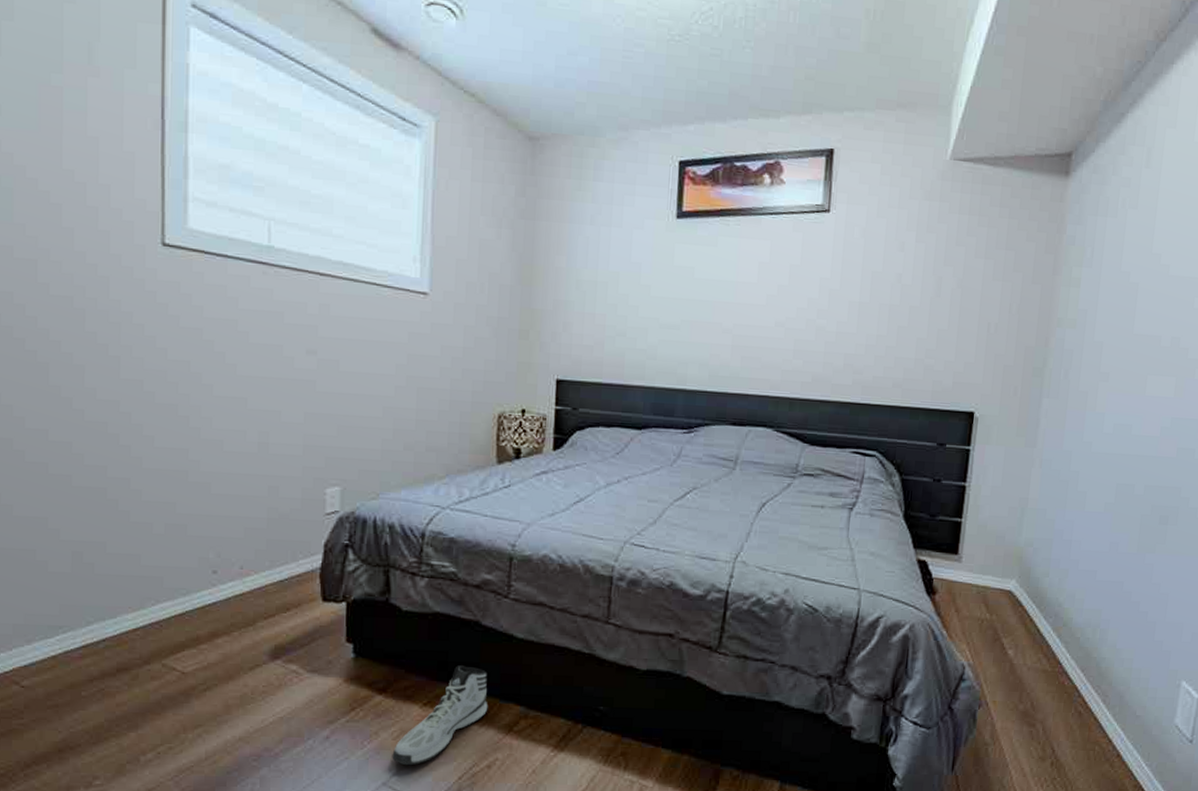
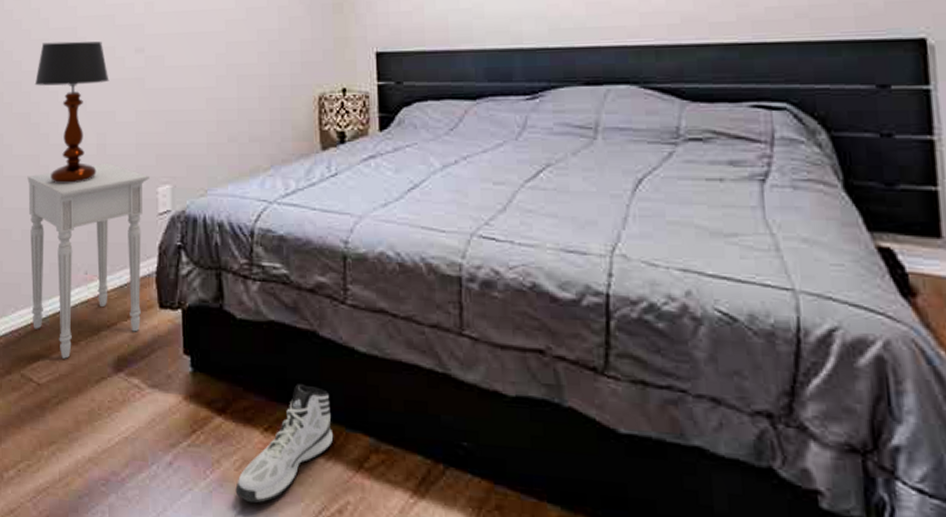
nightstand: none [172,461,317,649] -> present [27,162,150,359]
table lamp: none [183,332,275,481] -> present [34,41,109,184]

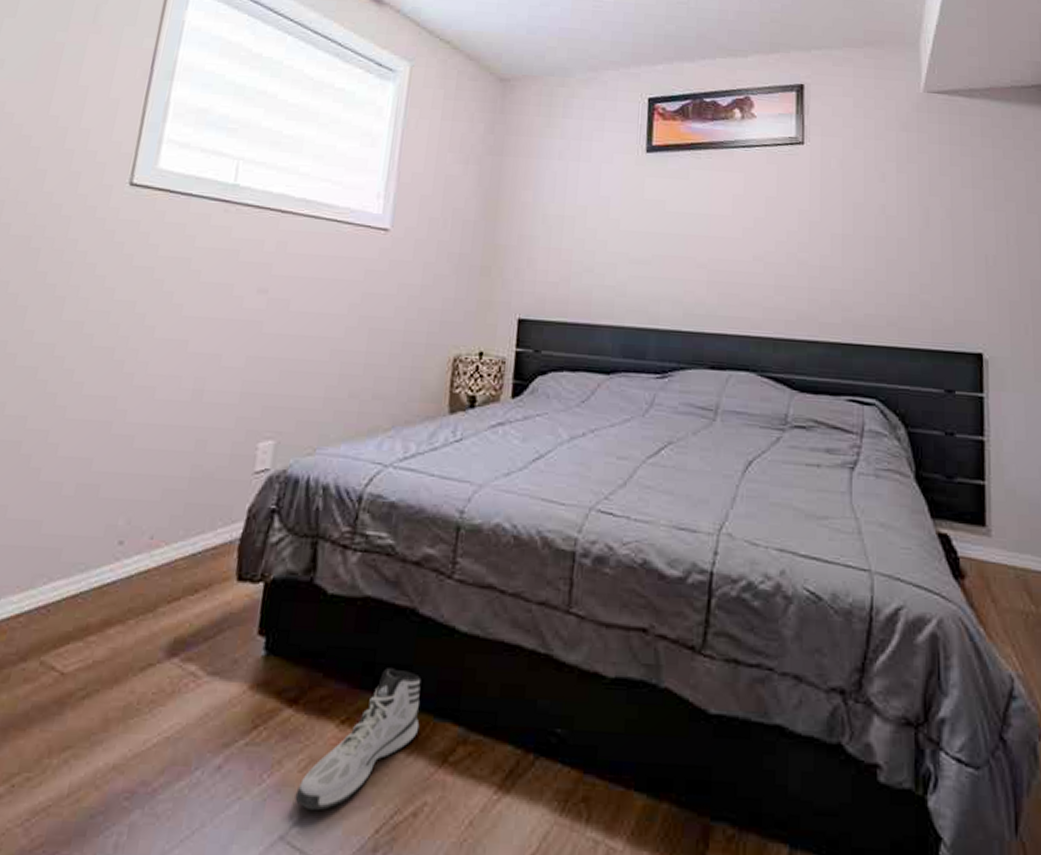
nightstand: present [27,162,150,359] -> none [69,411,251,642]
table lamp: present [34,41,109,184] -> none [126,271,221,433]

